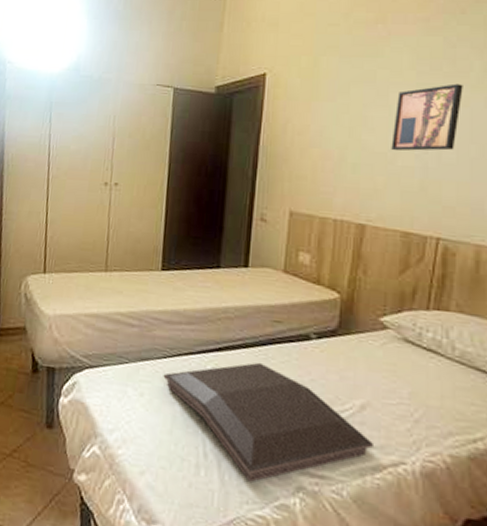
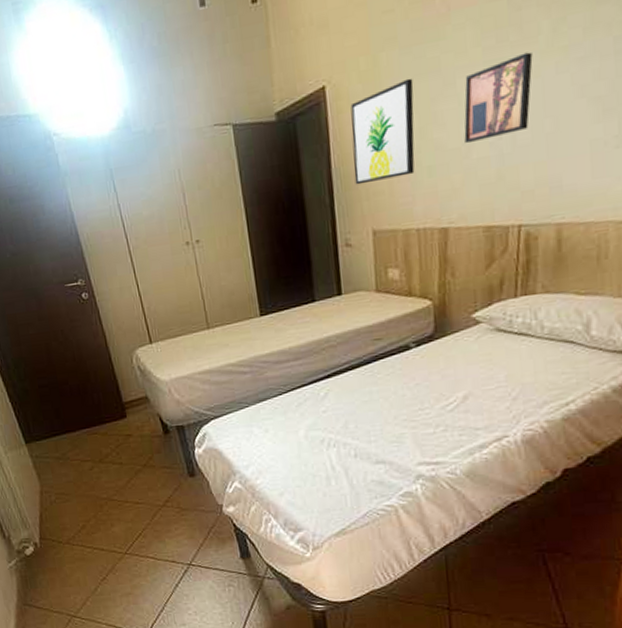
serving tray: present [163,362,373,482] -> none [282,379,478,481]
wall art: none [280,83,349,168] -> present [350,78,415,185]

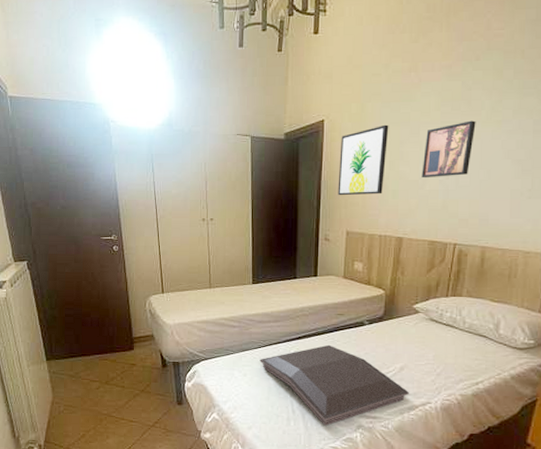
serving tray: none [282,379,478,481] -> present [259,344,409,426]

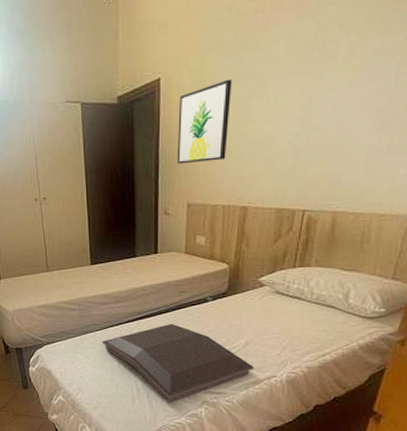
wall art: present [421,120,476,179] -> none [268,67,330,139]

